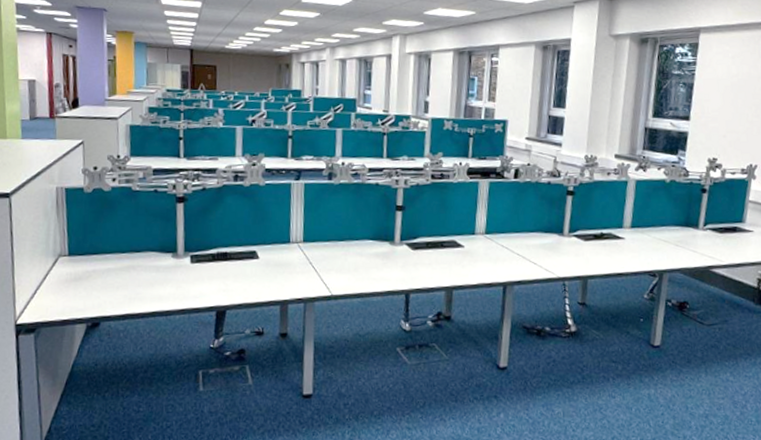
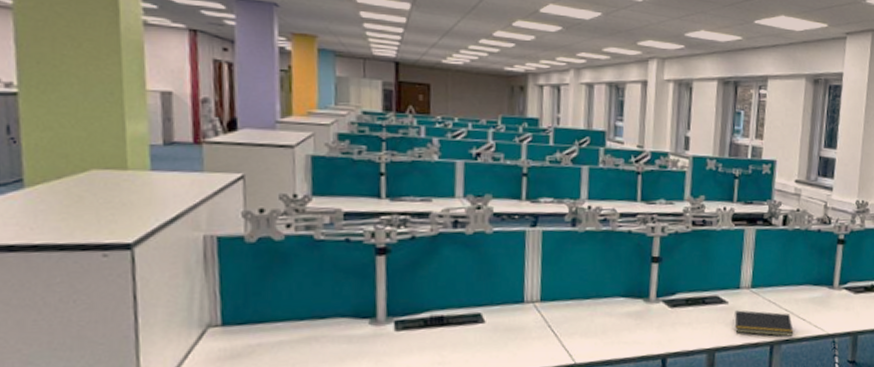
notepad: none [468,253,526,279] -> present [733,310,794,337]

